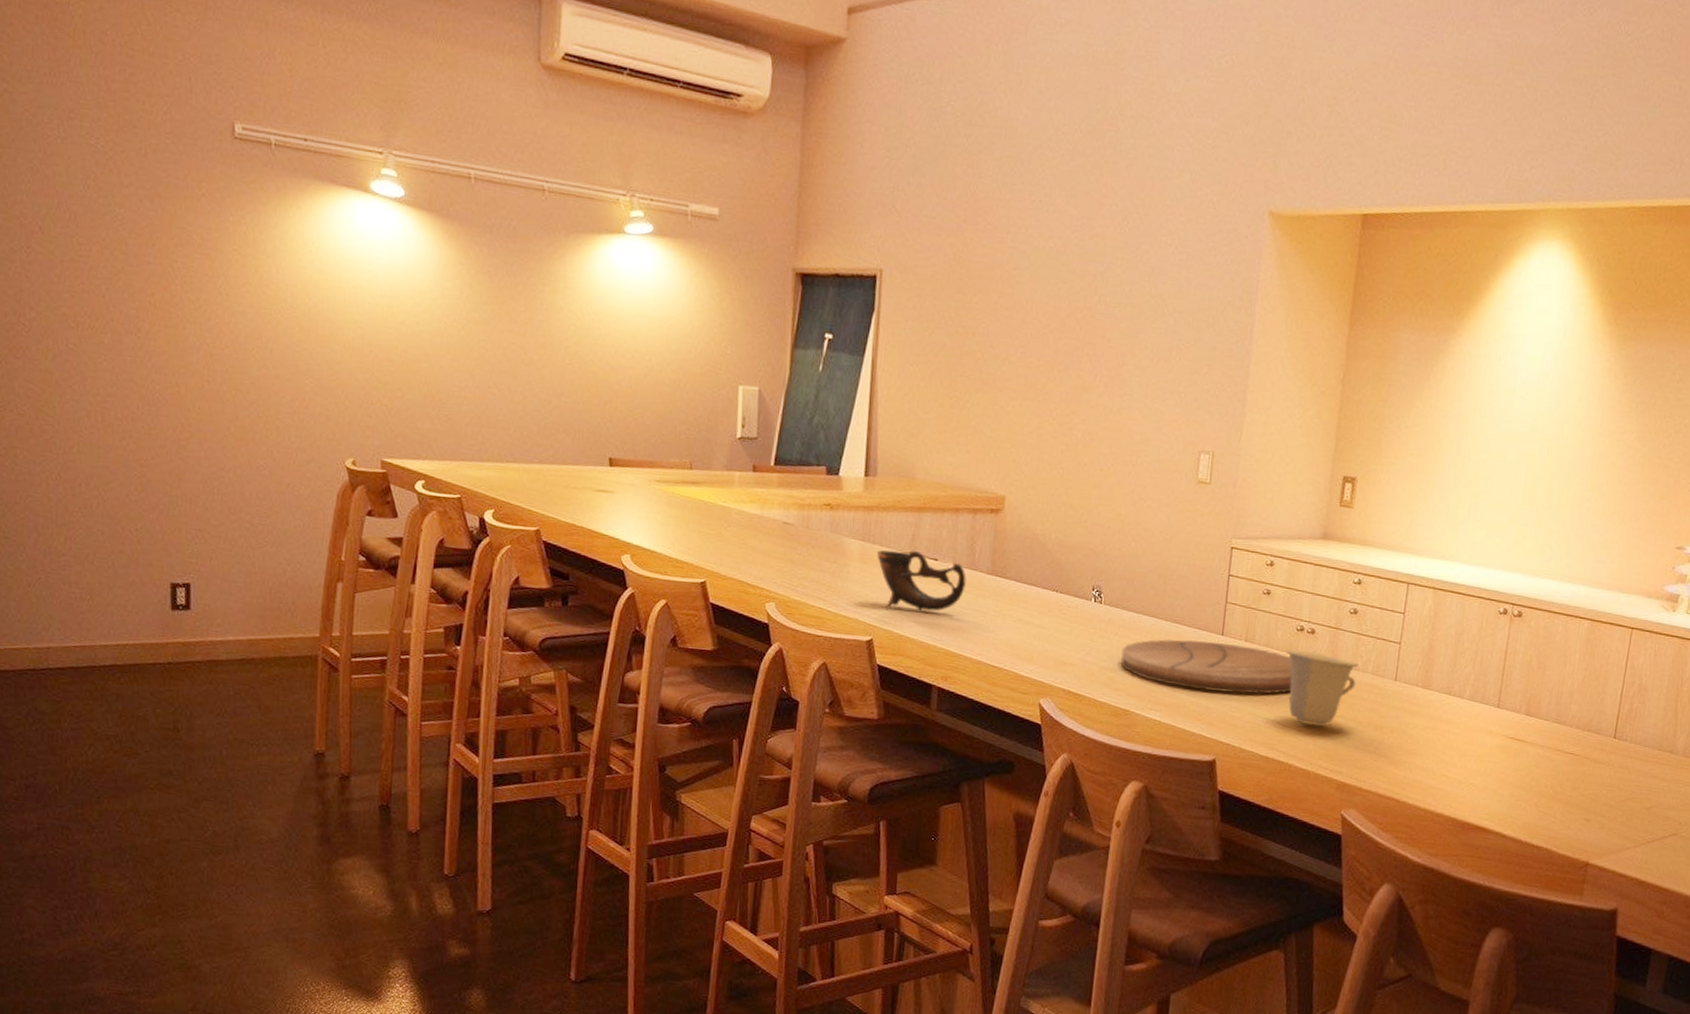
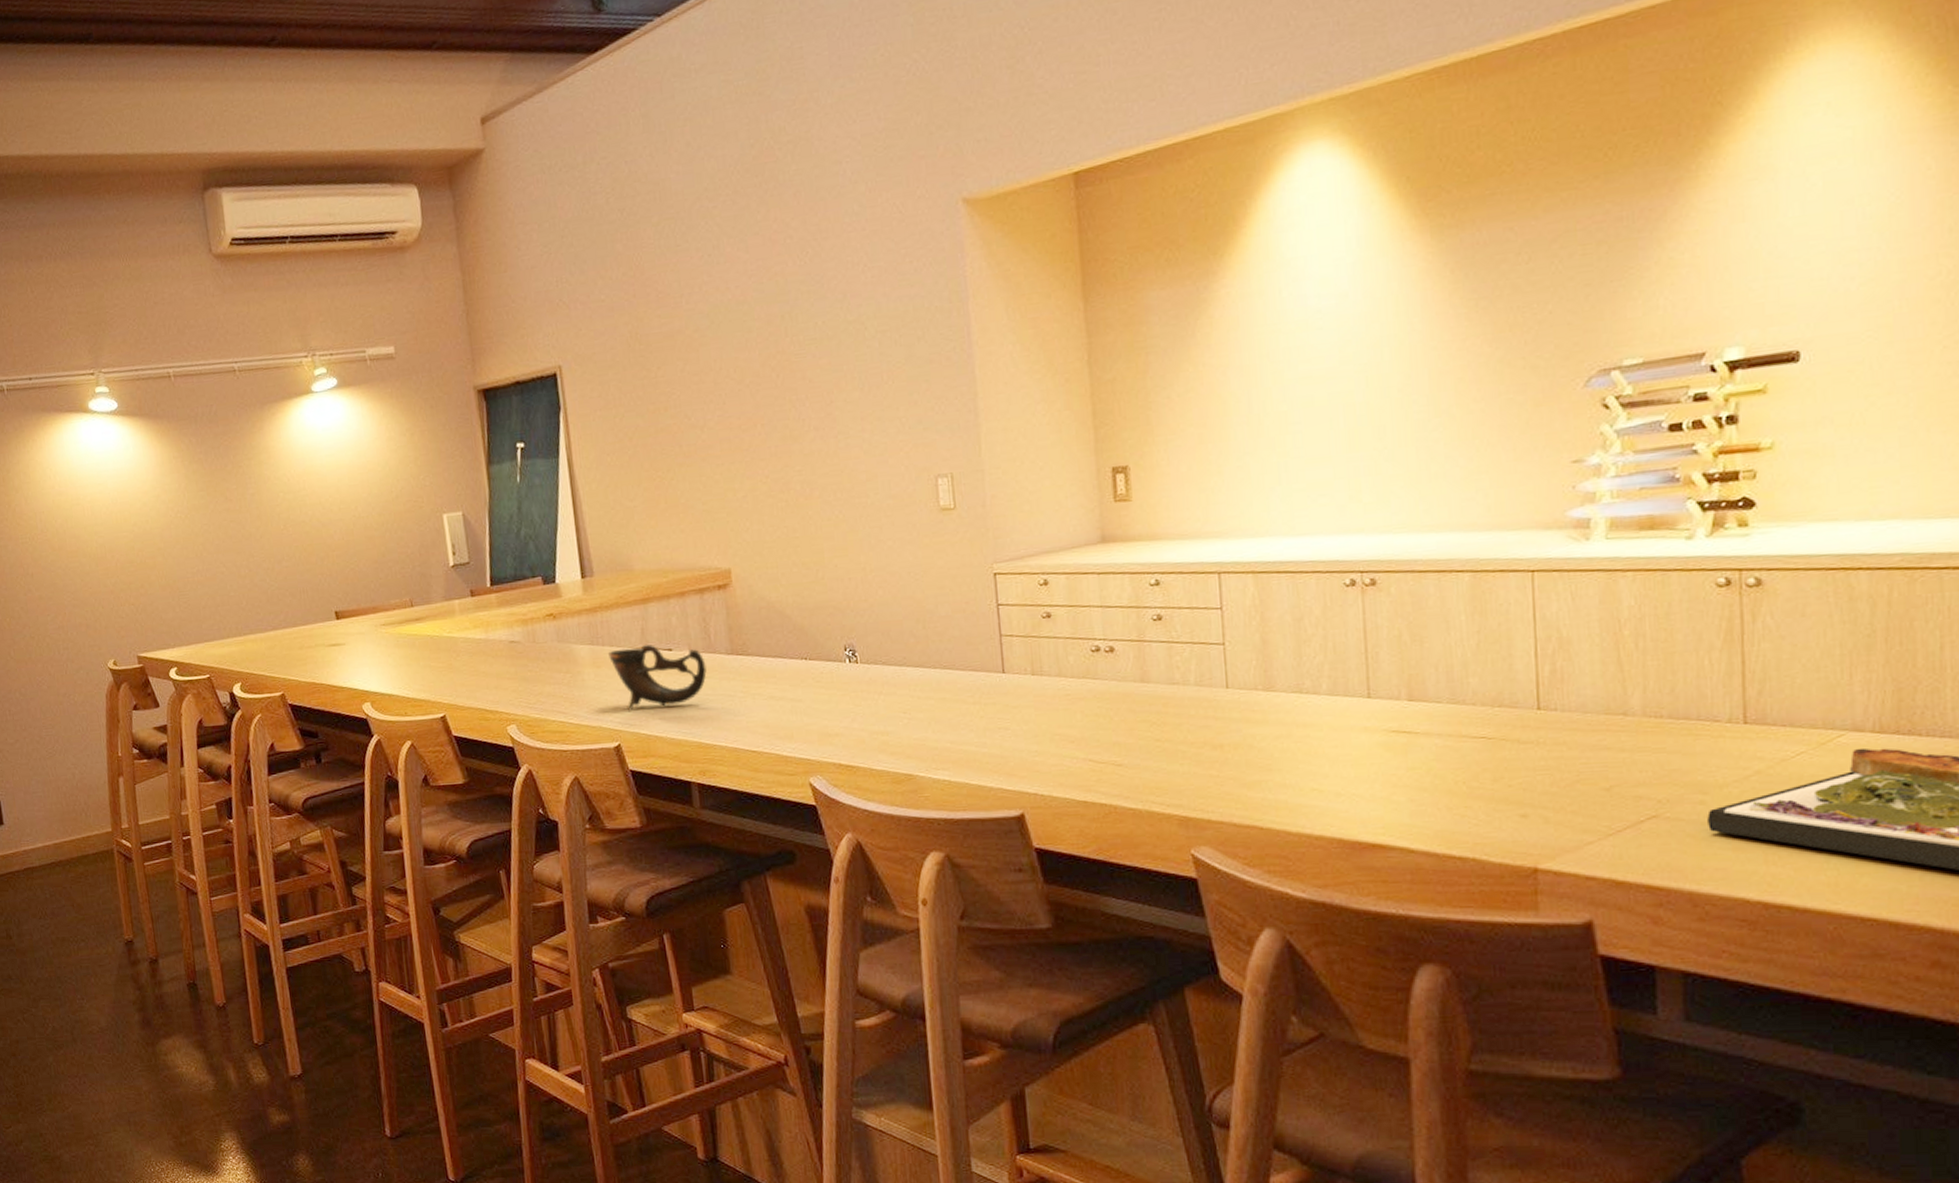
cutting board: present [1121,639,1292,694] -> none [891,680,1098,739]
cup: present [1286,649,1358,727] -> none [1084,672,1178,757]

